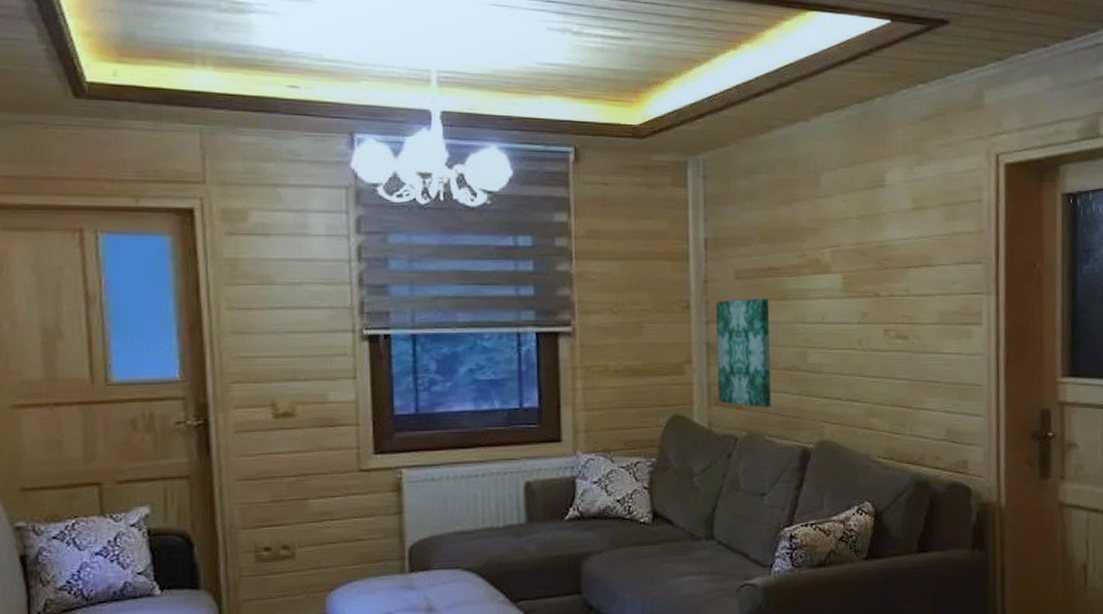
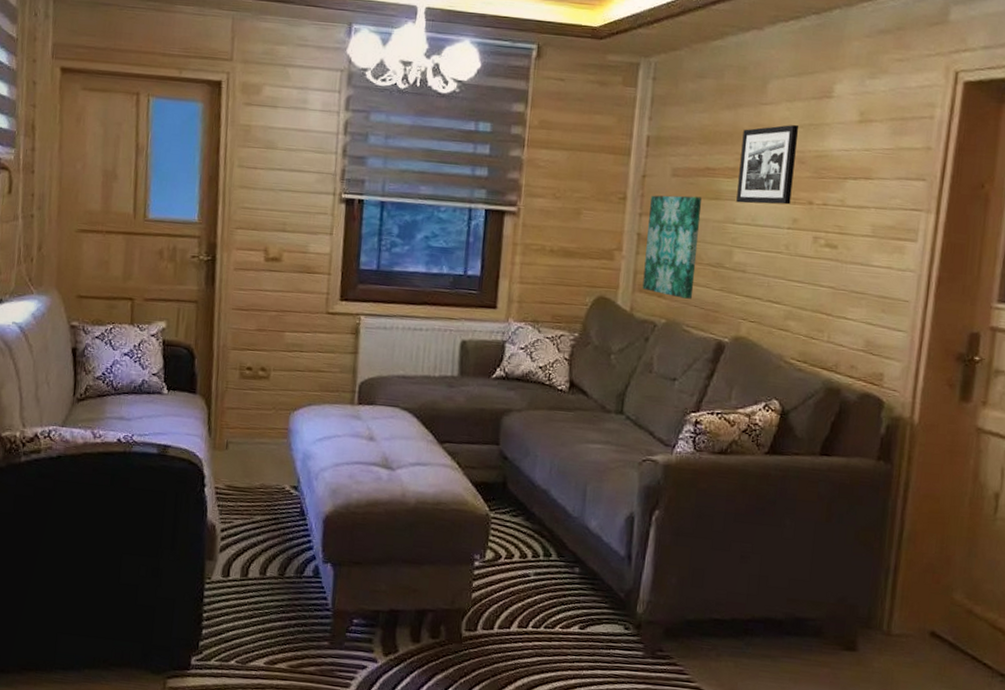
picture frame: none [802,217,858,301] -> present [736,125,799,205]

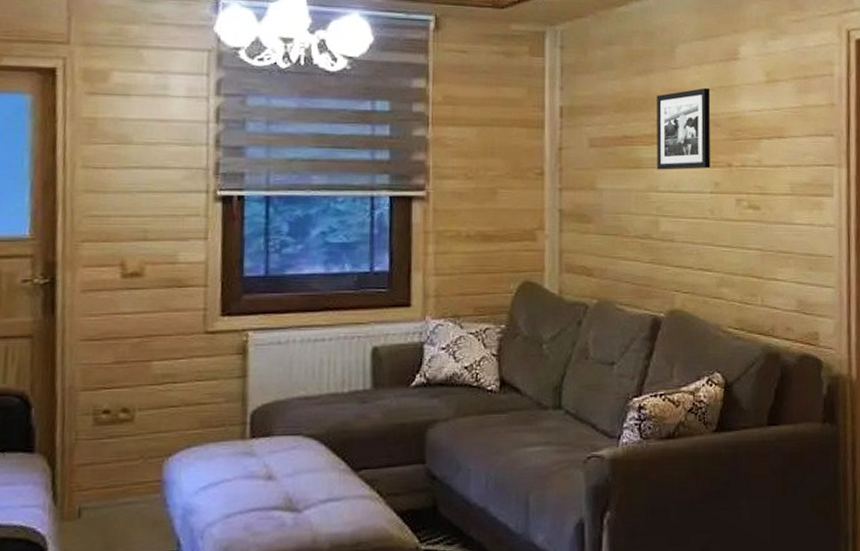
wall art: present [642,195,702,299] -> none [570,166,623,275]

